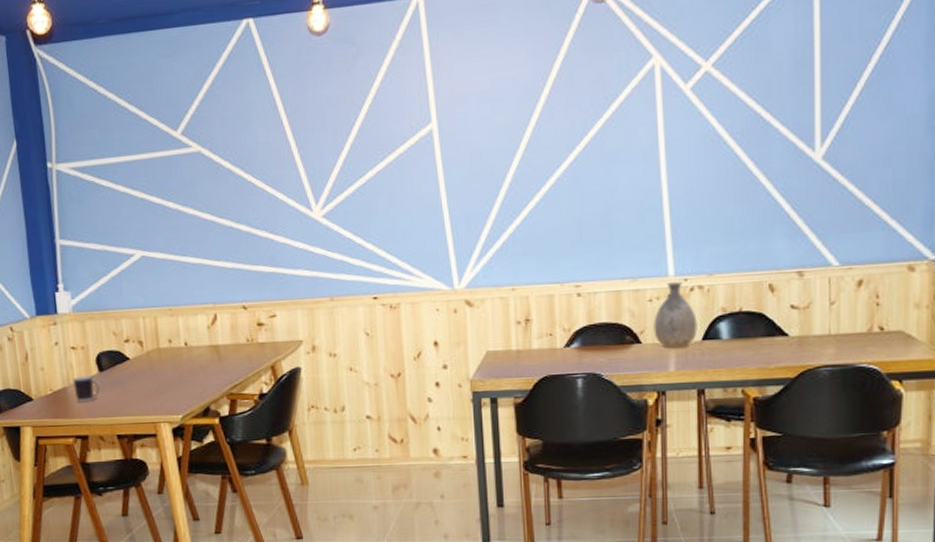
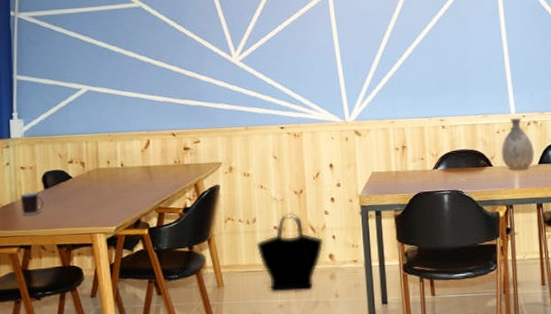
tote bag: none [345,400,427,492] -> present [256,213,324,292]

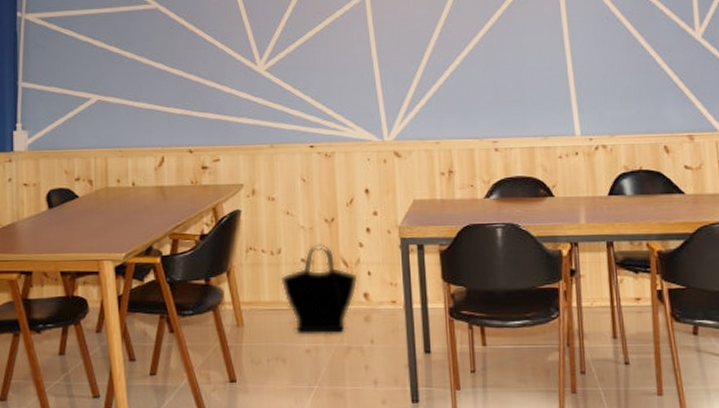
mug: present [20,191,44,216] -> none [22,211,47,239]
vase: present [501,118,535,171] -> none [564,141,604,203]

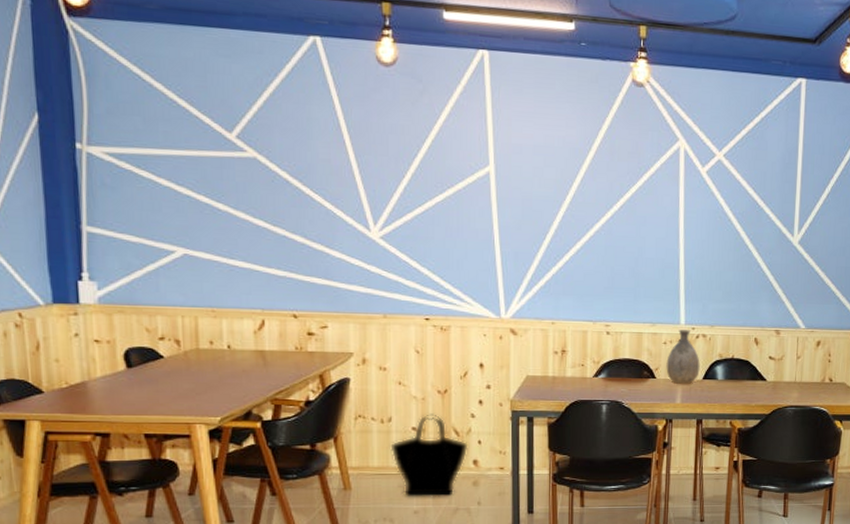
vase: none [564,141,604,203] -> present [666,329,700,385]

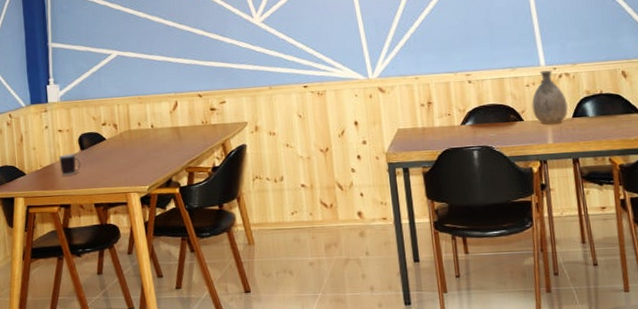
mug: none [94,370,127,399] -> present [59,153,81,177]
tote bag: present [390,414,468,497] -> none [284,171,352,250]

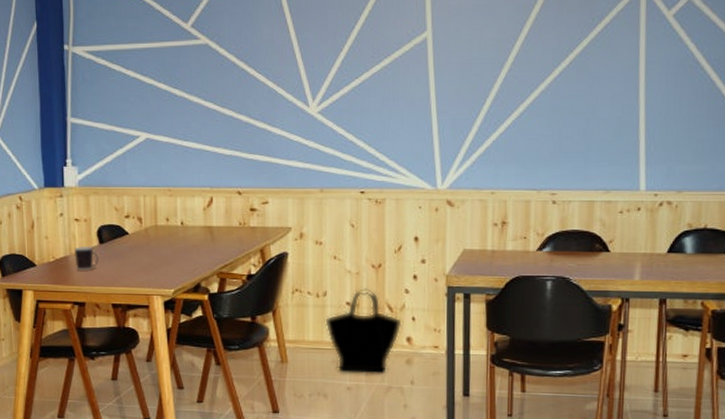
tote bag: none [284,171,352,250] -> present [325,288,402,374]
vase: present [532,70,568,126] -> none [622,196,664,260]

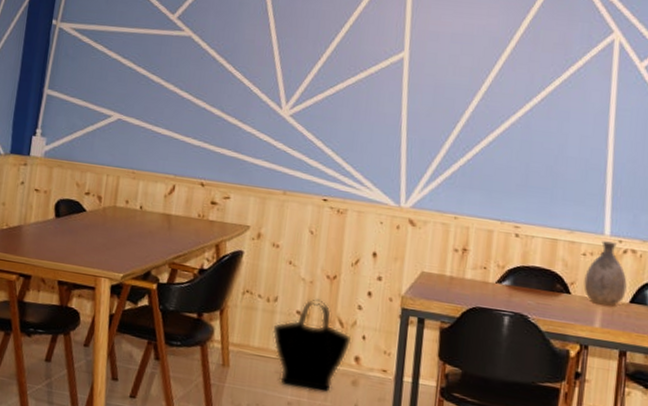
mug: present [74,245,99,272] -> none [28,217,53,244]
vase: none [622,196,664,260] -> present [584,241,627,308]

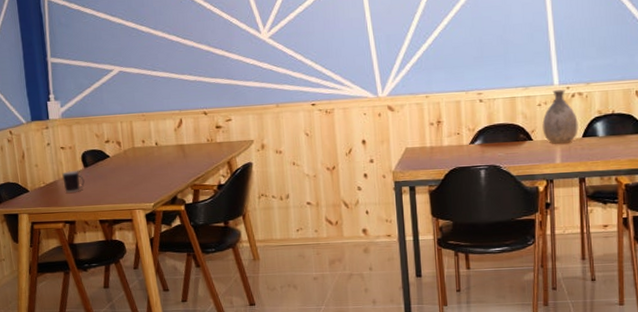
mug: none [28,217,53,244] -> present [62,170,85,194]
tote bag: present [272,299,351,393] -> none [290,189,358,265]

